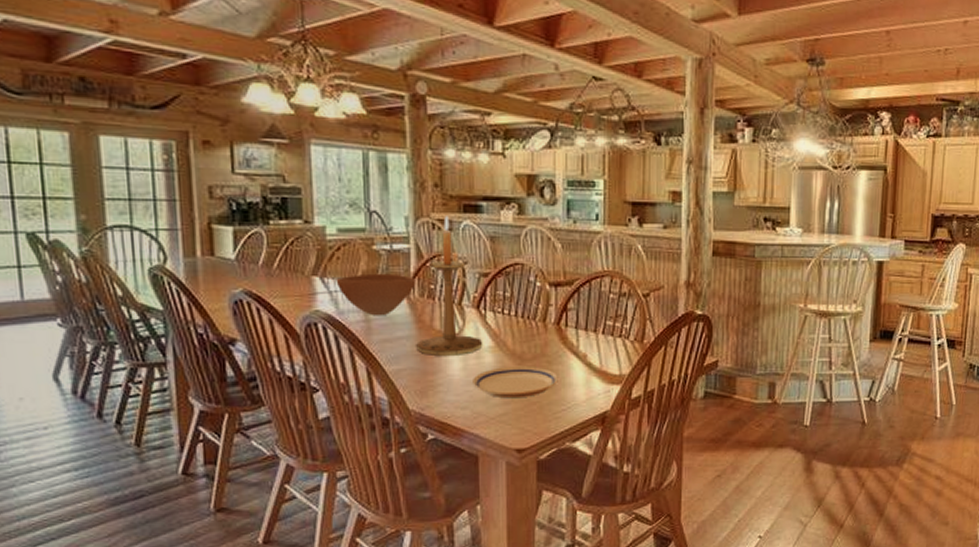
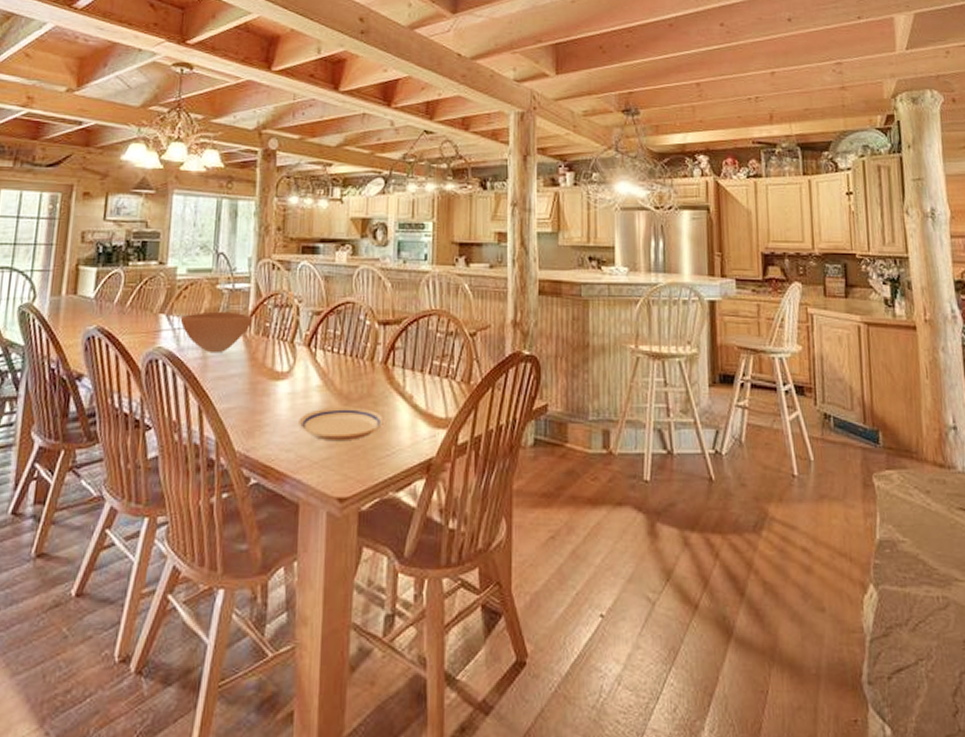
candlestick: present [416,216,482,355] -> none [247,257,310,394]

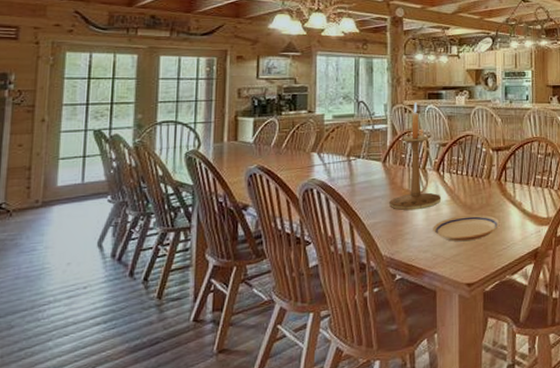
bowl: present [180,311,253,354] -> none [329,147,391,181]
candlestick: none [247,257,310,394] -> present [389,102,440,210]

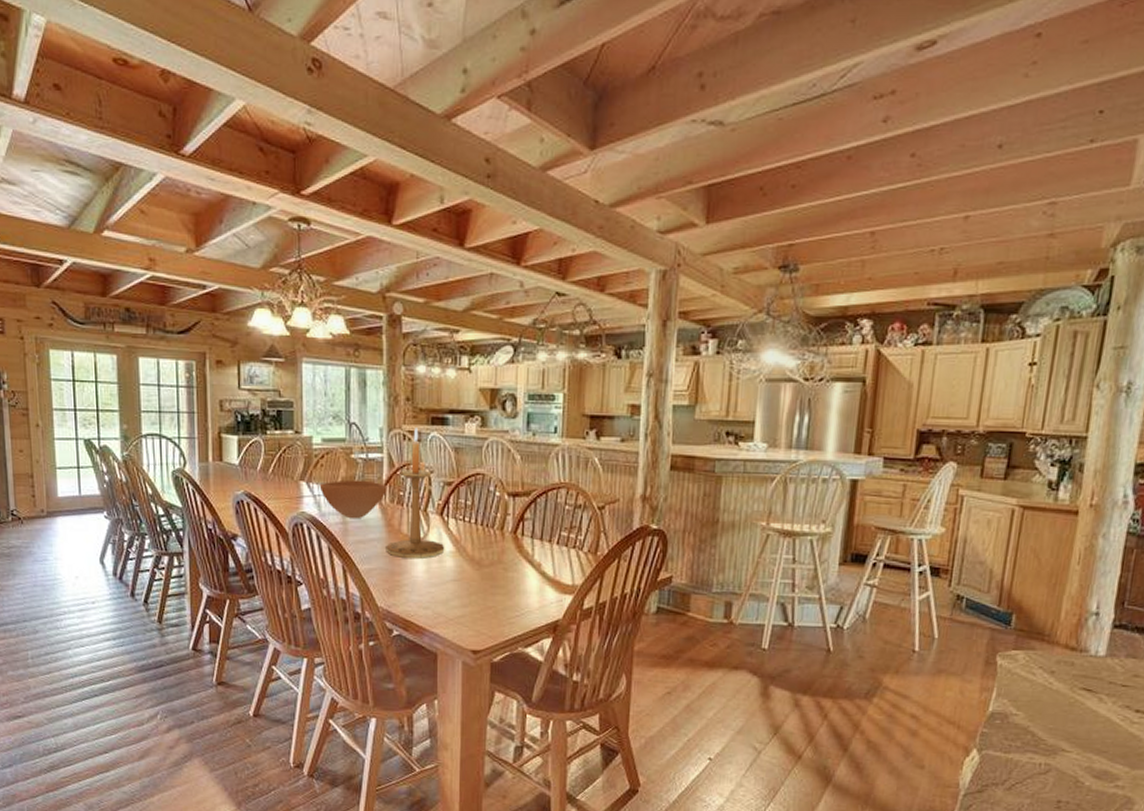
bowl: none [329,147,391,181] -> present [319,479,388,519]
plate: present [433,214,500,242] -> none [434,571,513,602]

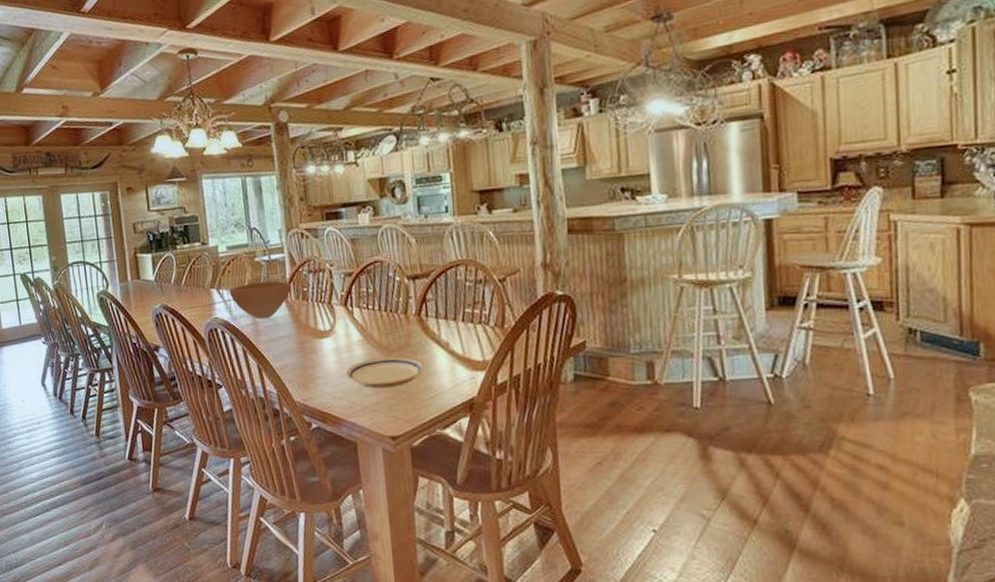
candlestick: present [386,428,444,558] -> none [296,225,352,351]
plate: none [434,571,513,602] -> present [346,356,424,388]

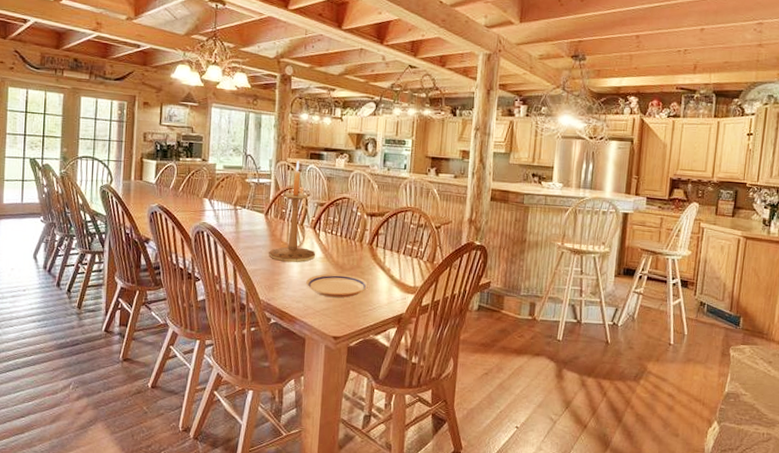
bowl: present [228,280,292,320] -> none [219,198,273,230]
candlestick: none [296,225,352,351] -> present [269,161,315,262]

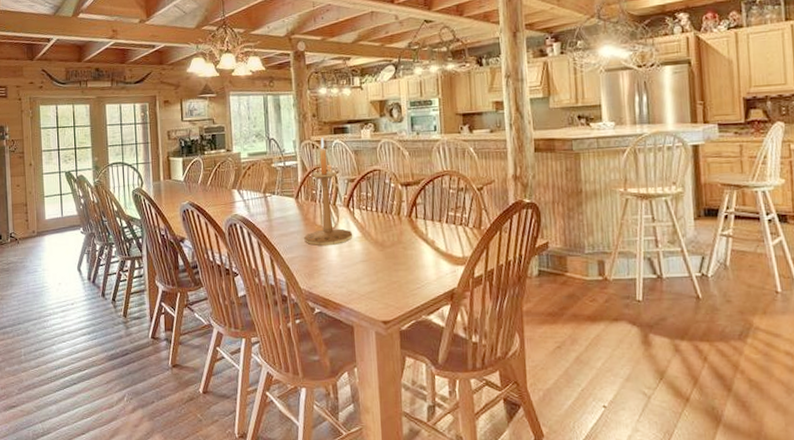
plate: present [306,273,368,298] -> none [346,251,413,279]

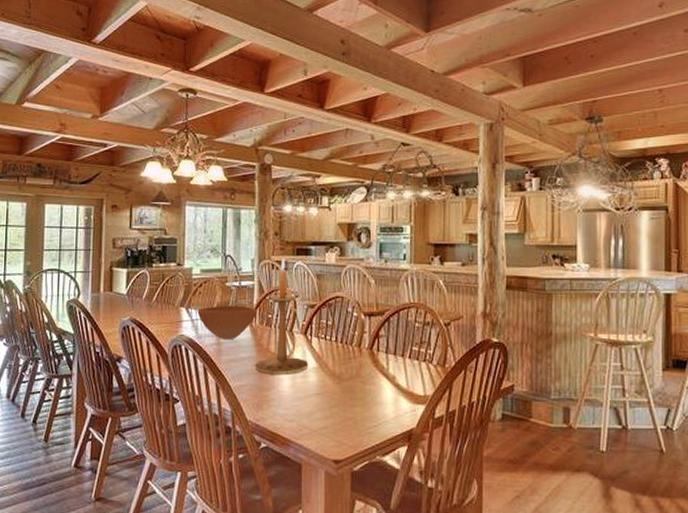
bowl: none [248,183,303,217] -> present [197,305,258,340]

